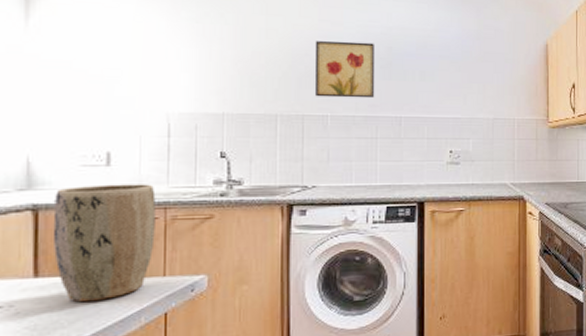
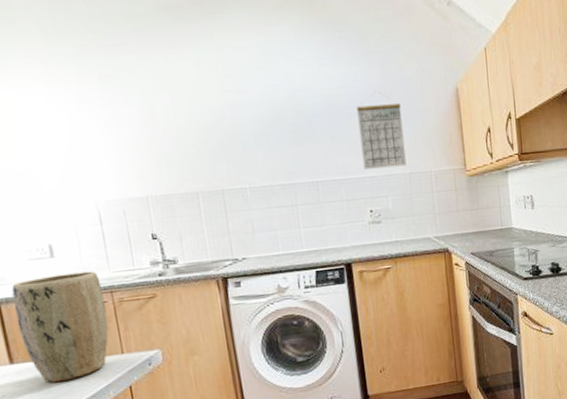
wall art: present [314,40,376,99] -> none [222,108,290,170]
calendar: none [448,39,491,111] -> present [356,92,407,170]

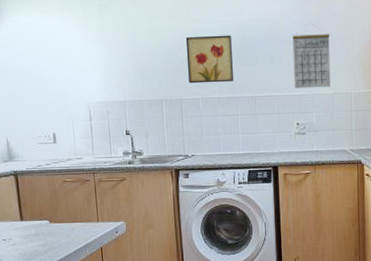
plant pot: present [11,271,109,383] -> none [26,155,90,238]
wall art: none [222,108,290,170] -> present [185,35,234,84]

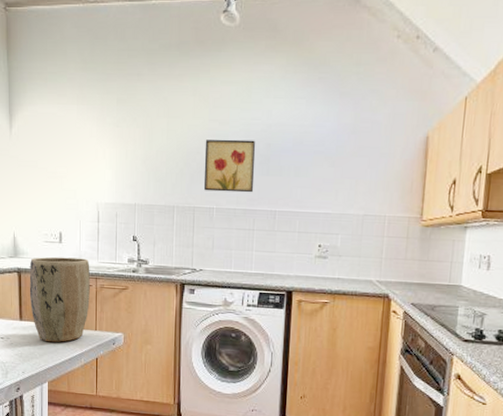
plant pot: none [26,155,90,238] -> present [29,256,90,342]
calendar: present [292,23,331,88] -> none [320,133,366,207]

